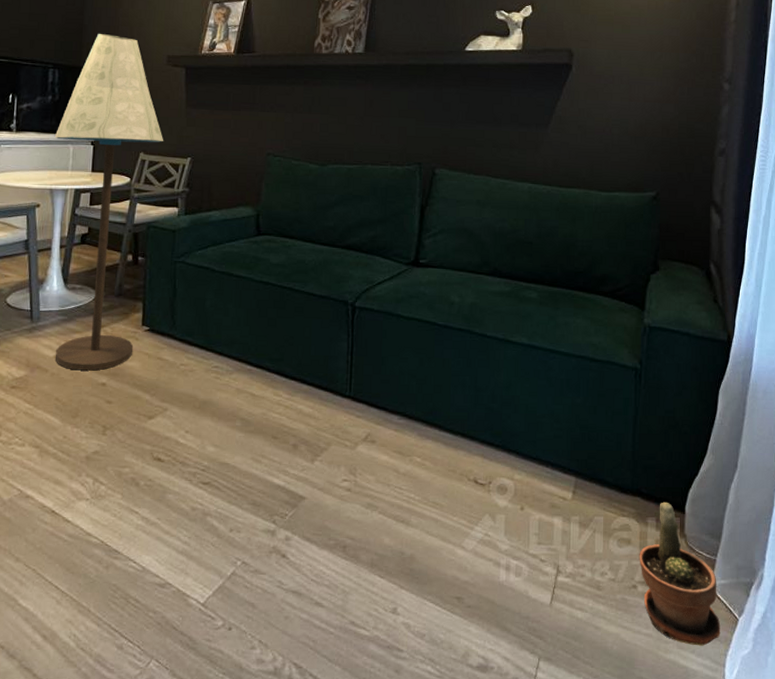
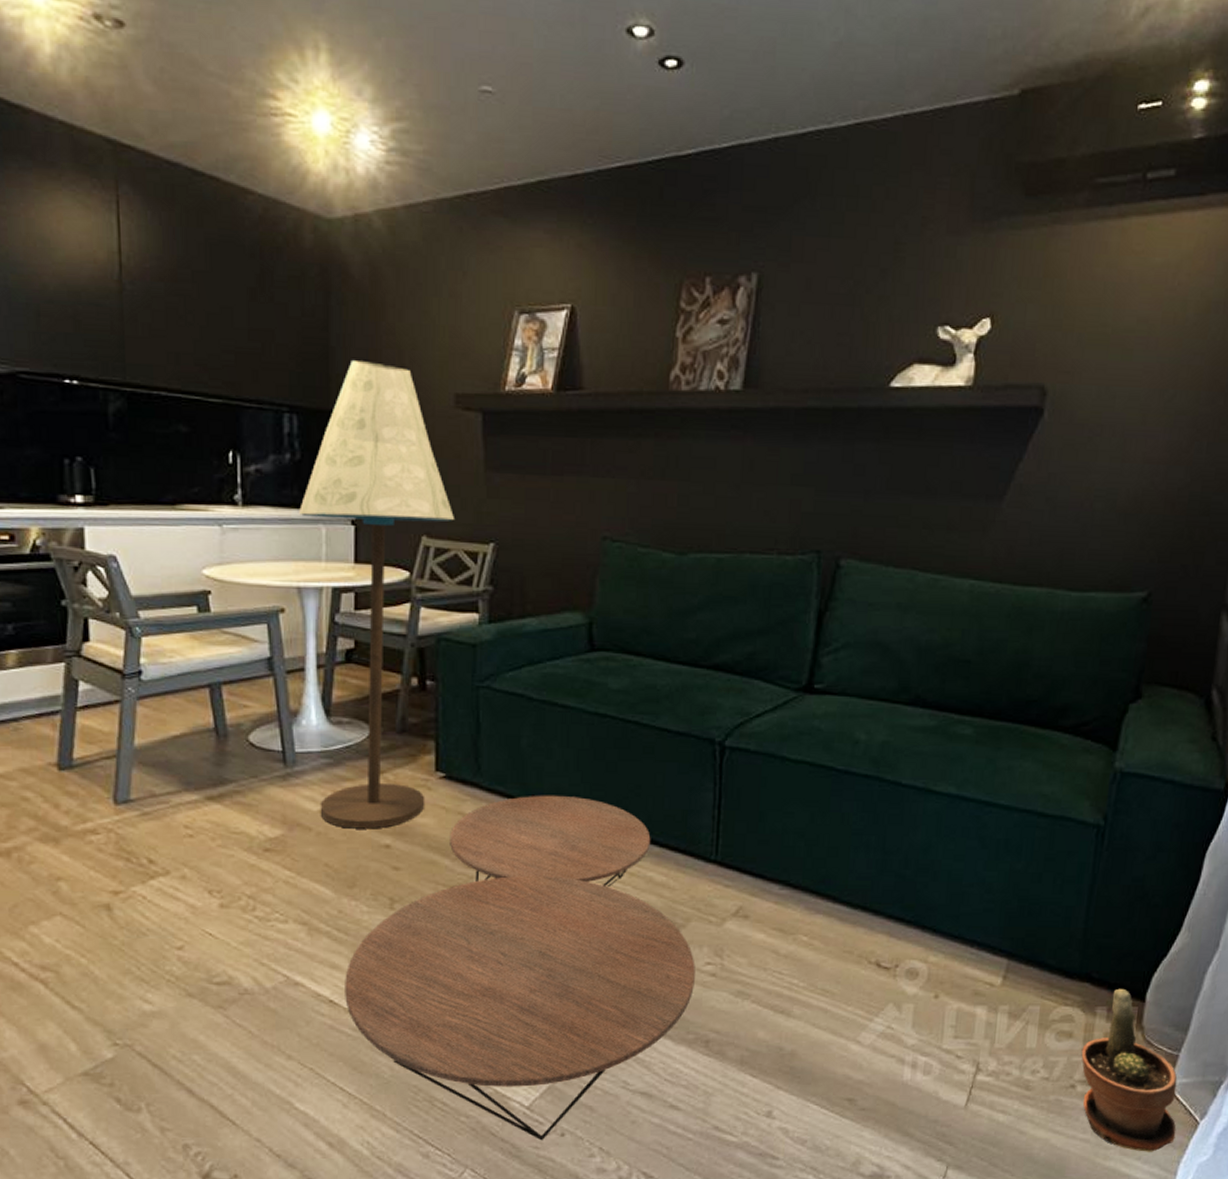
coffee table: none [64,344,335,634] -> present [345,795,695,1141]

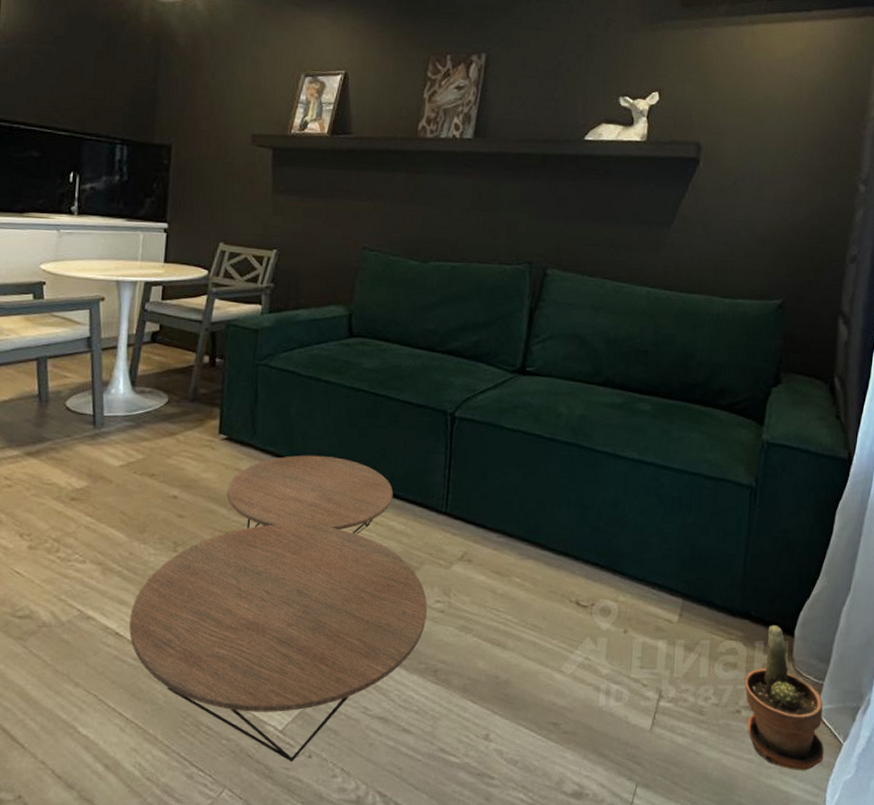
floor lamp: present [298,361,454,829] -> none [120,107,246,482]

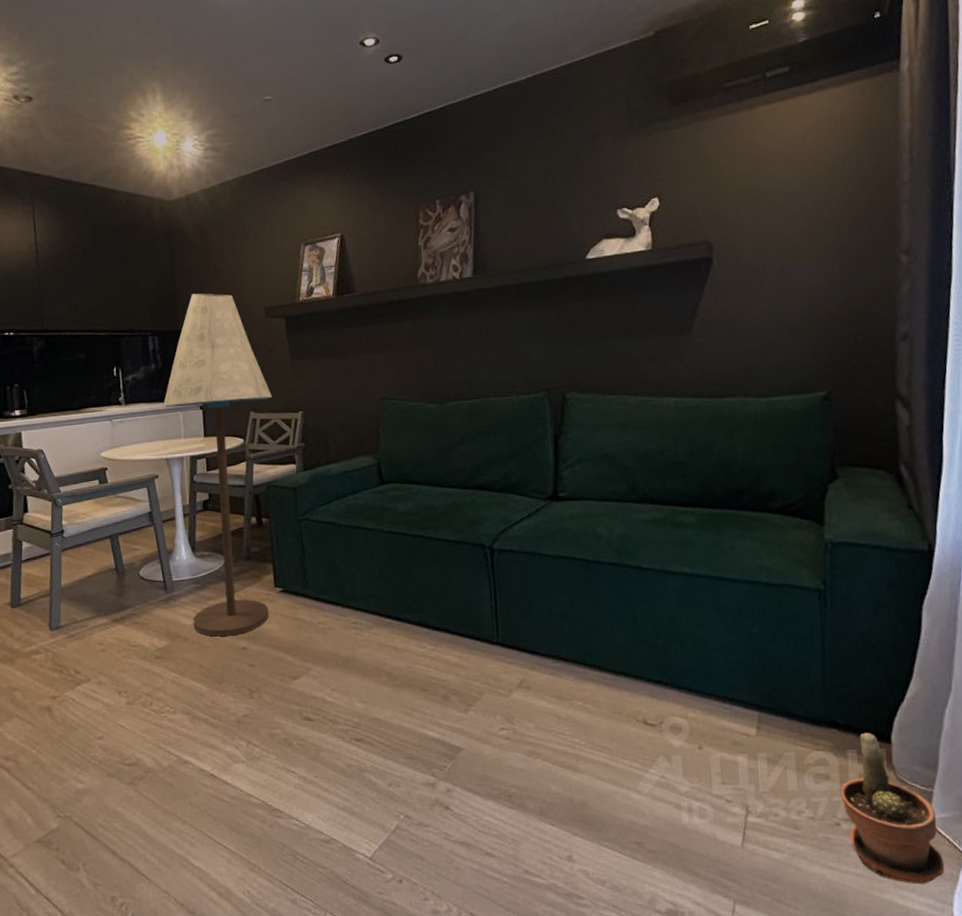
floor lamp: none [120,107,246,482] -> present [163,293,272,637]
coffee table: present [129,455,427,762] -> none [221,598,494,887]

